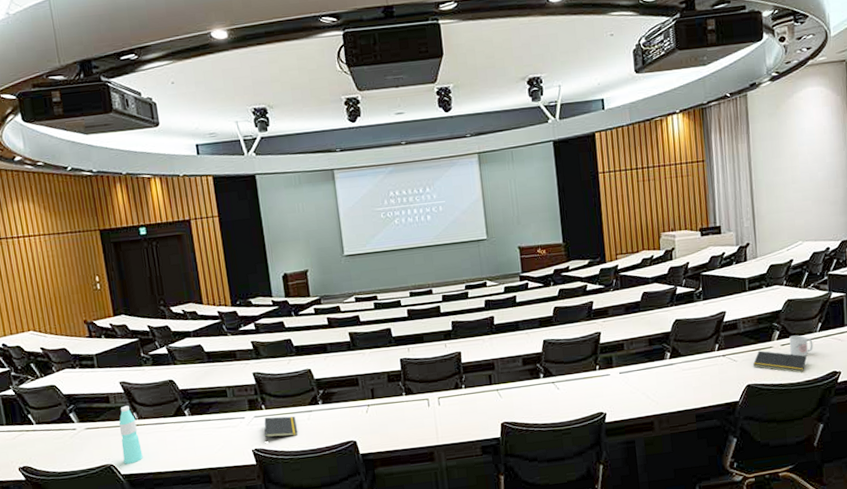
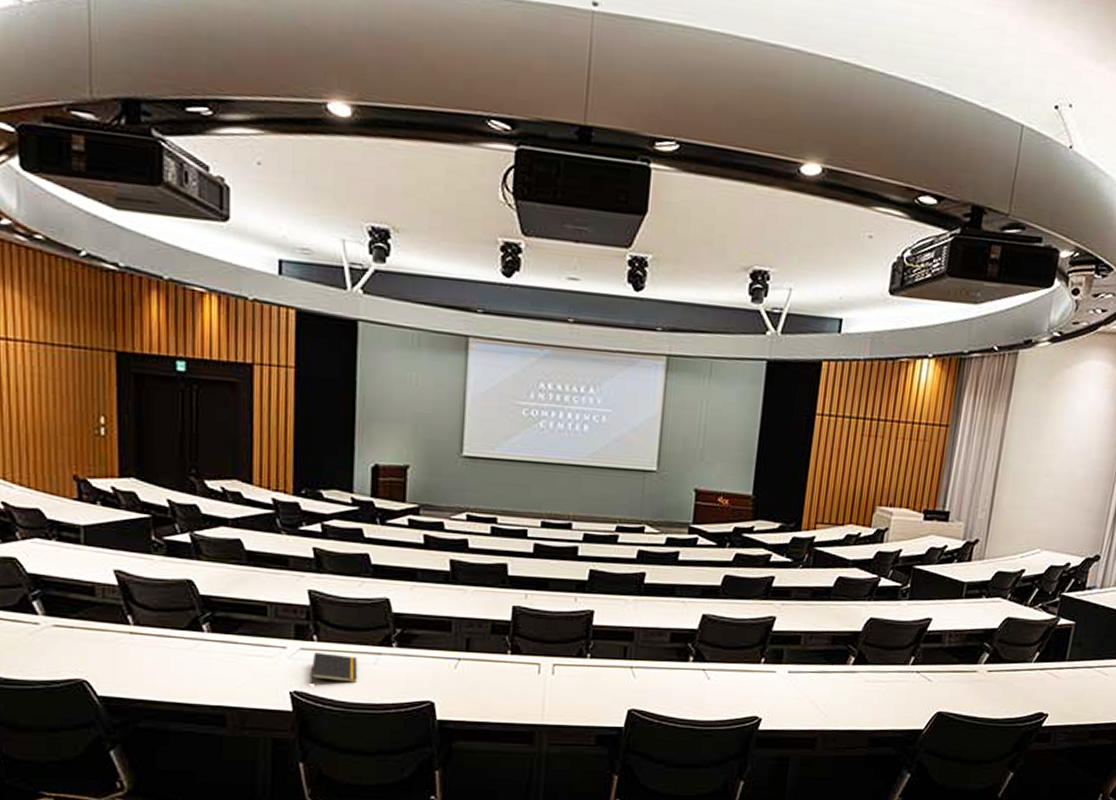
water bottle: present [118,405,143,464] -> none [103,604,133,684]
notepad: present [752,350,807,373] -> none [949,673,1014,708]
mug: present [789,335,814,357] -> none [996,661,1025,689]

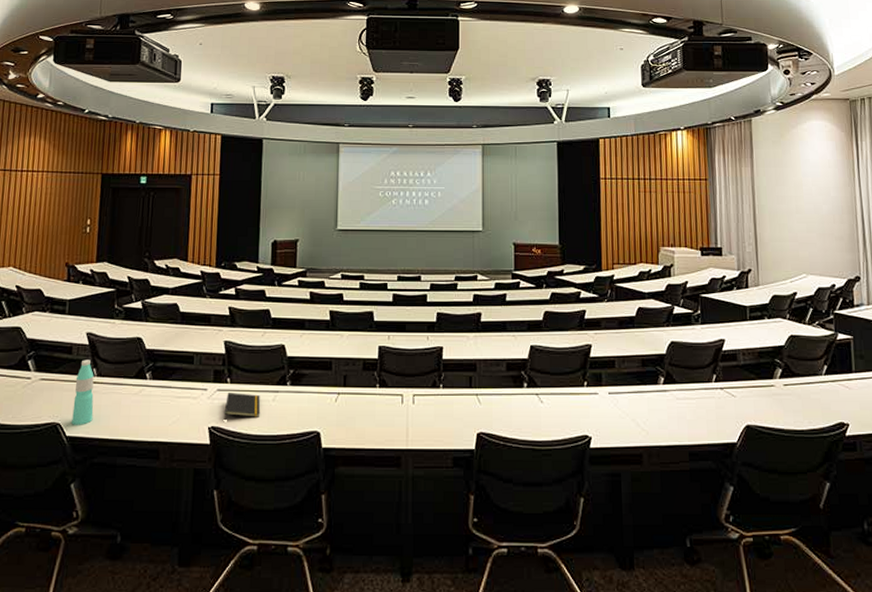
water bottle: none [103,604,133,684] -> present [72,360,94,425]

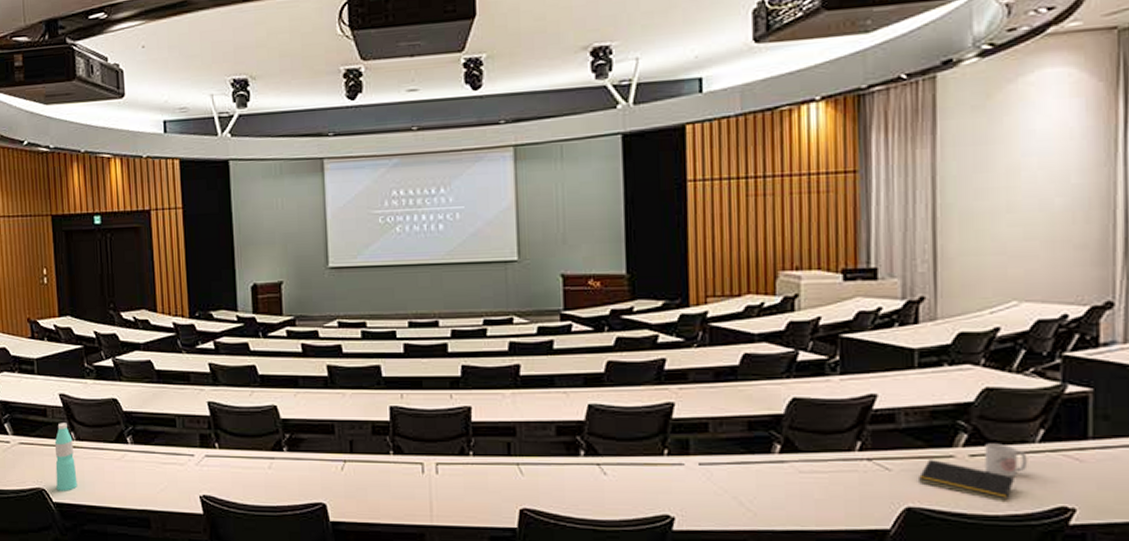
notepad: present [225,393,261,420] -> none [216,459,256,488]
notepad: none [752,388,811,419] -> present [917,459,1014,501]
mug: none [792,376,819,401] -> present [985,443,1028,478]

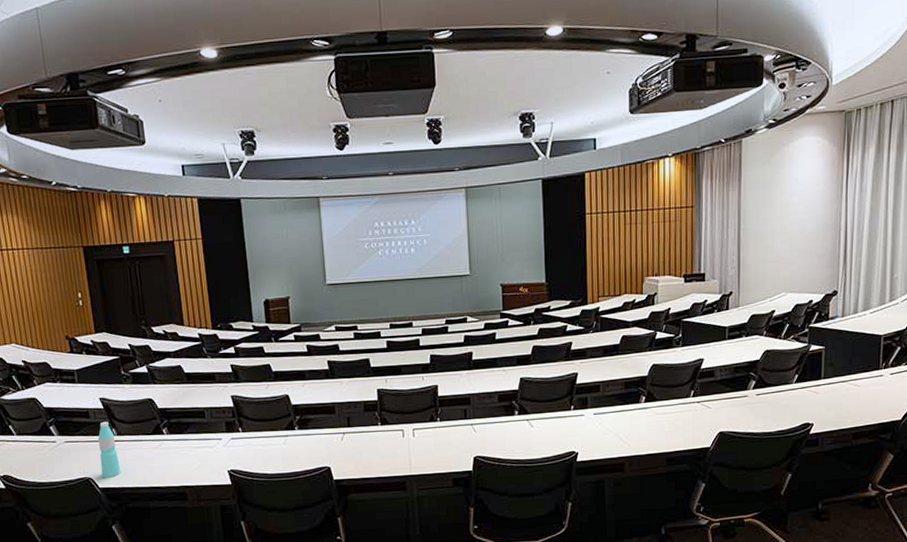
notepad: present [917,459,1014,501] -> none [726,399,781,423]
mug: present [985,443,1028,478] -> none [765,385,788,407]

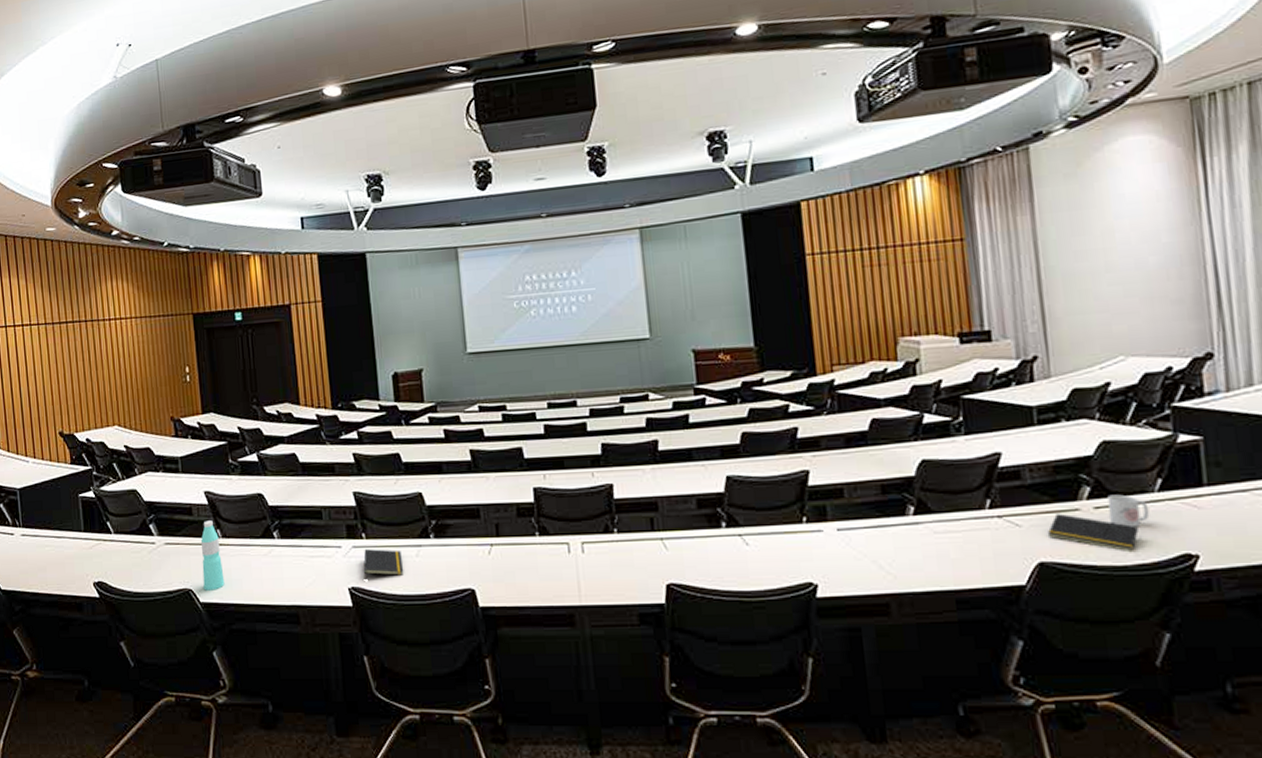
notepad: none [240,439,274,463] -> present [363,549,404,579]
notepad: none [726,399,781,423] -> present [1047,513,1139,551]
mug: none [765,385,788,407] -> present [1107,494,1150,528]

